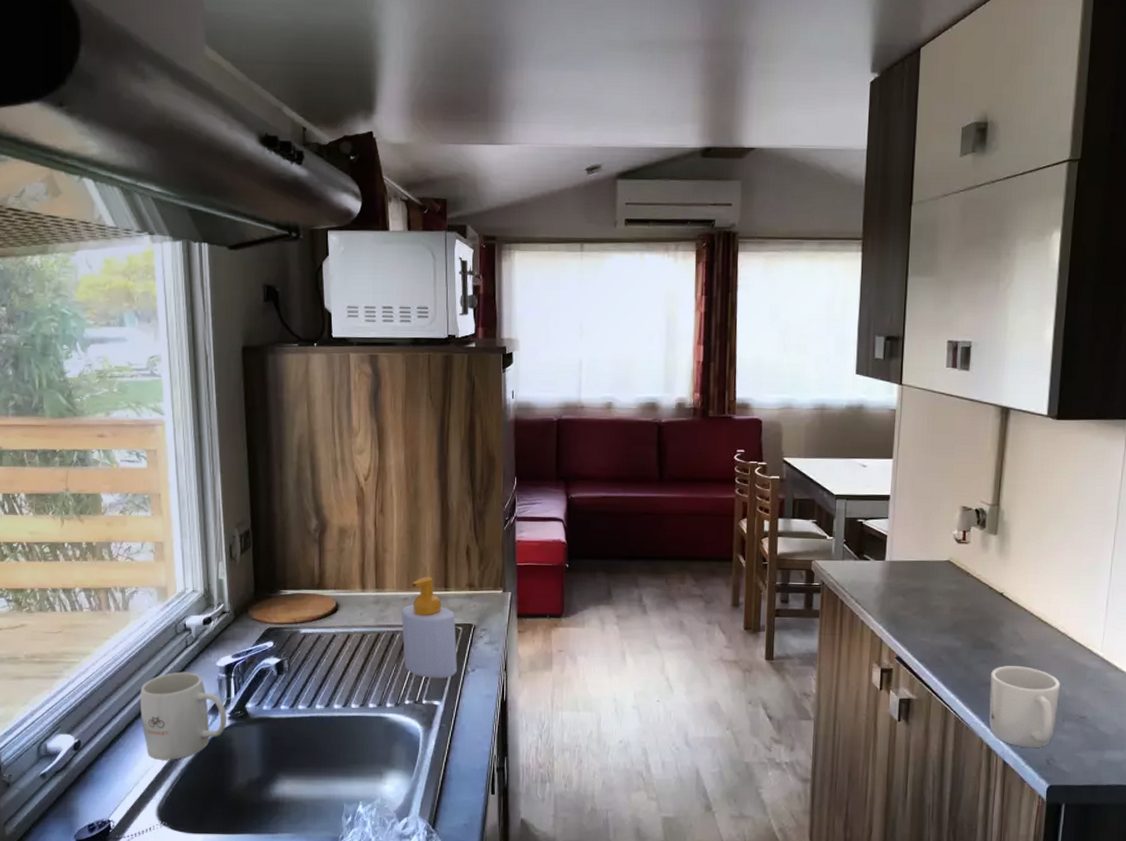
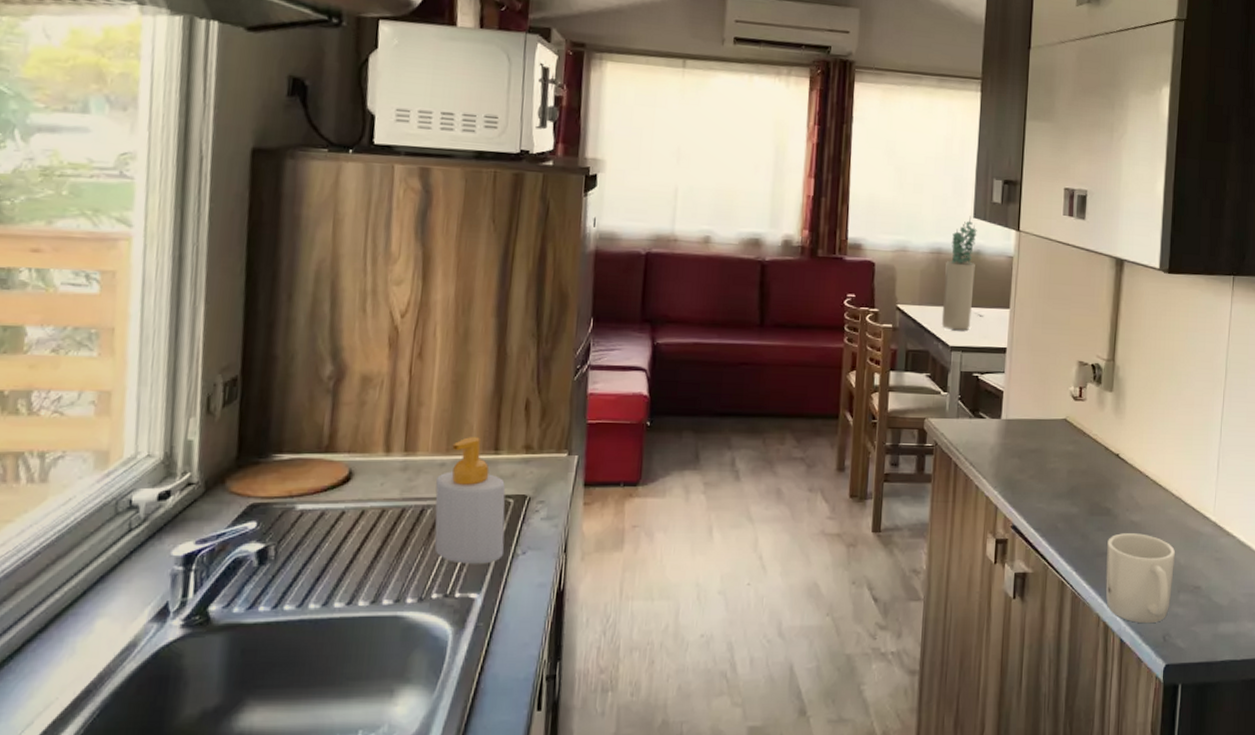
mug: present [140,672,227,760] -> none [47,565,180,689]
vase: none [826,372,860,481] -> present [941,216,977,331]

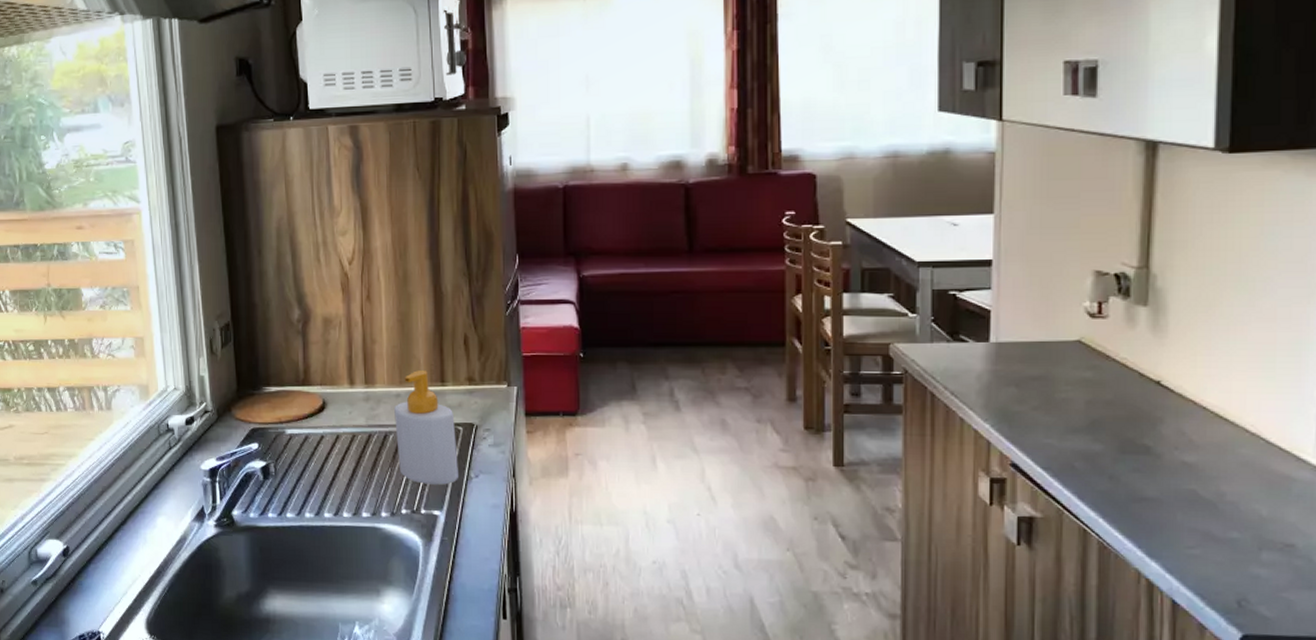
vase: present [941,216,977,331] -> none [904,109,944,244]
mug: present [1105,533,1176,624] -> none [1147,476,1254,585]

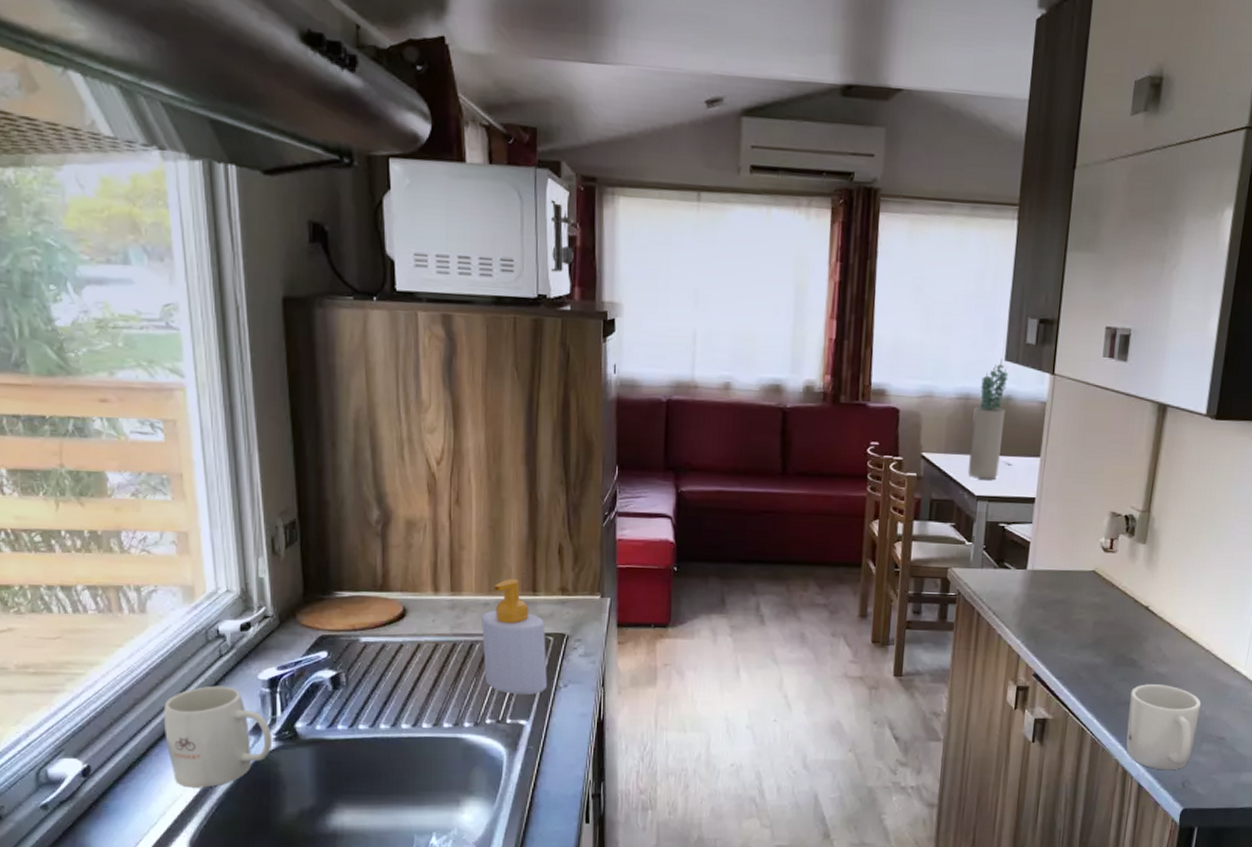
mug: none [125,475,214,570] -> present [164,685,273,788]
vase: none [904,109,944,244] -> present [967,358,1009,480]
mug: none [1147,476,1254,585] -> present [1126,684,1202,771]

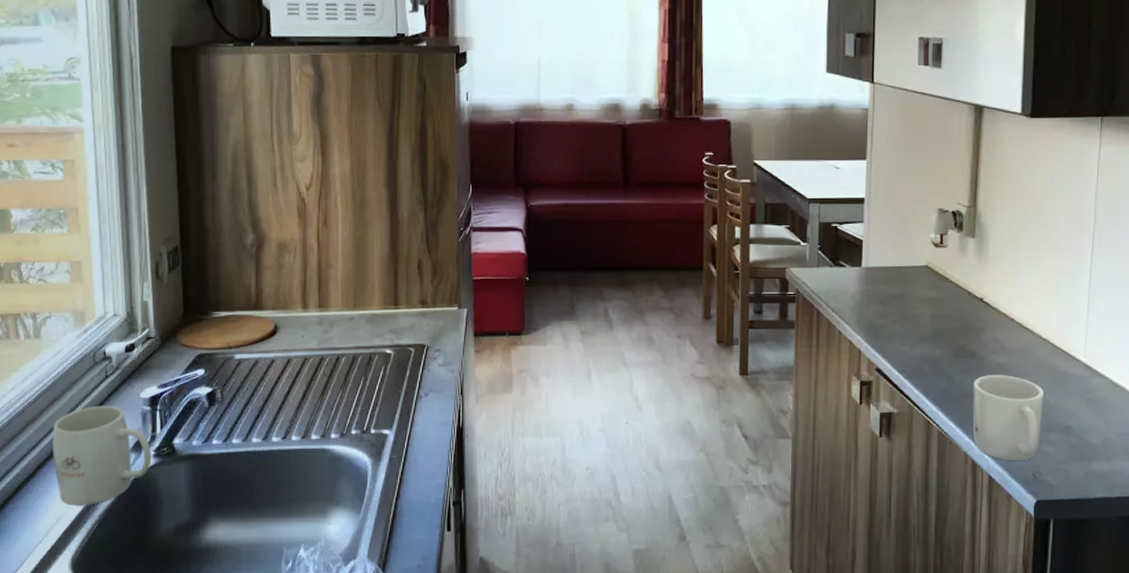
soap bottle: present [482,579,548,695] -> none [347,294,410,405]
vase: present [967,358,1009,480] -> none [798,71,831,184]

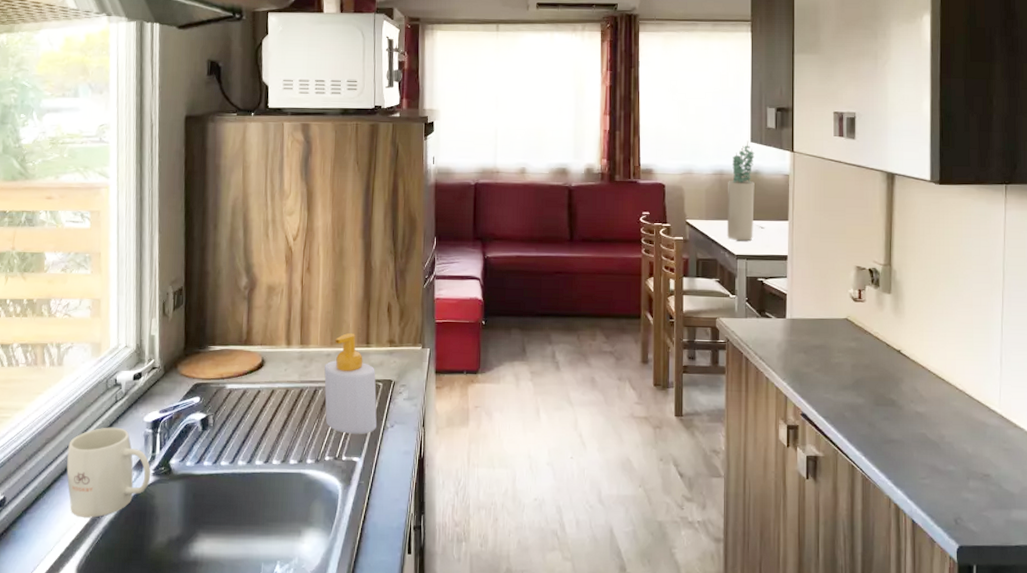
soap bottle: none [347,294,410,405] -> present [324,333,377,434]
vase: none [798,71,831,184] -> present [726,140,755,242]
mug: present [972,375,1045,462] -> none [894,423,963,507]

